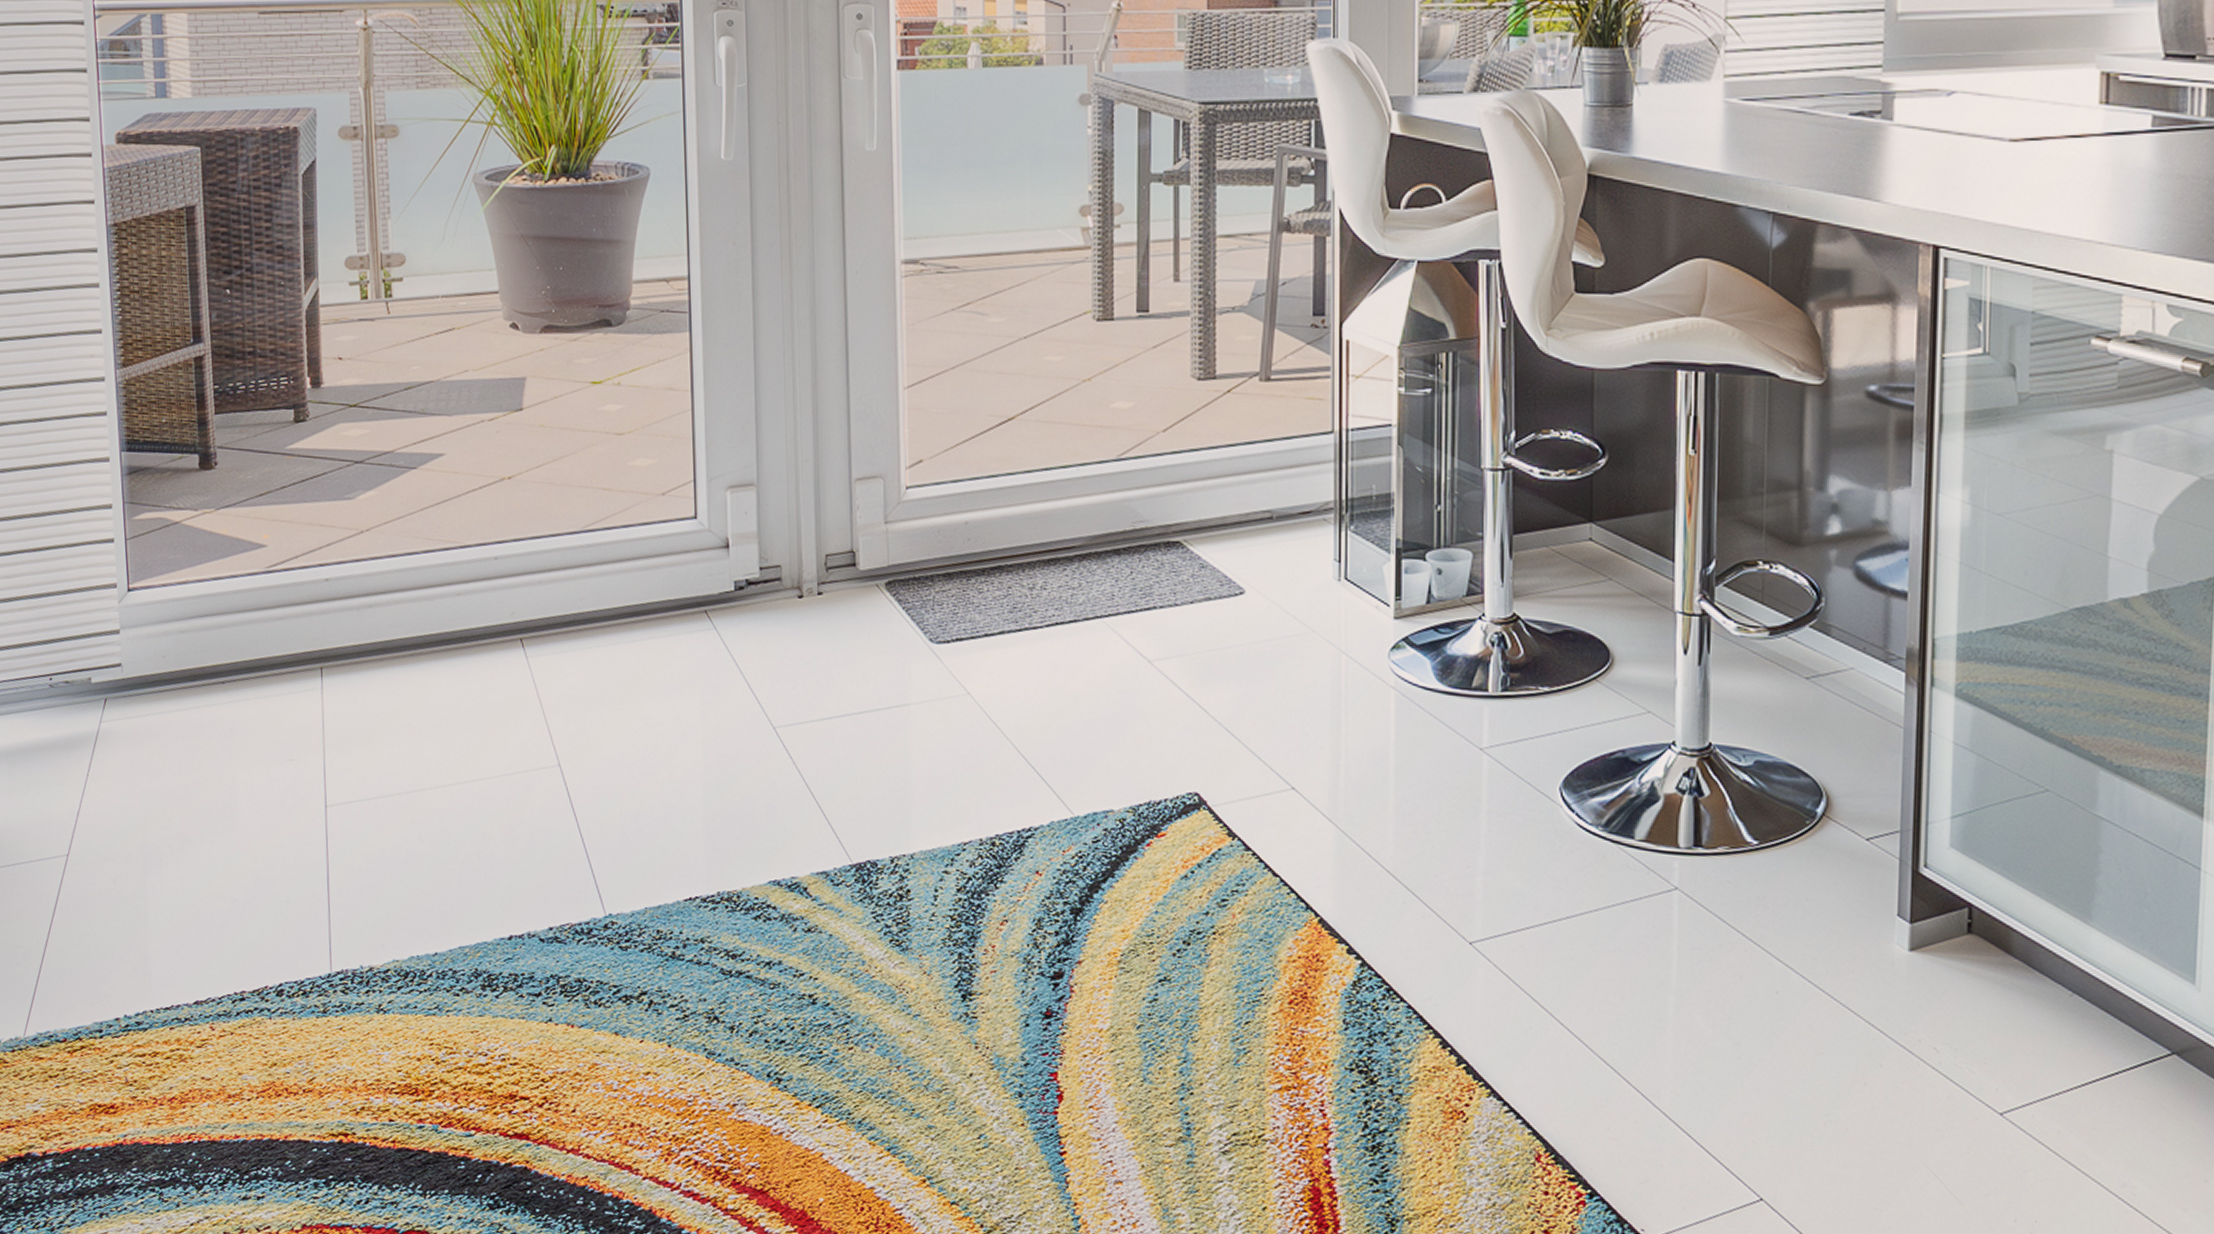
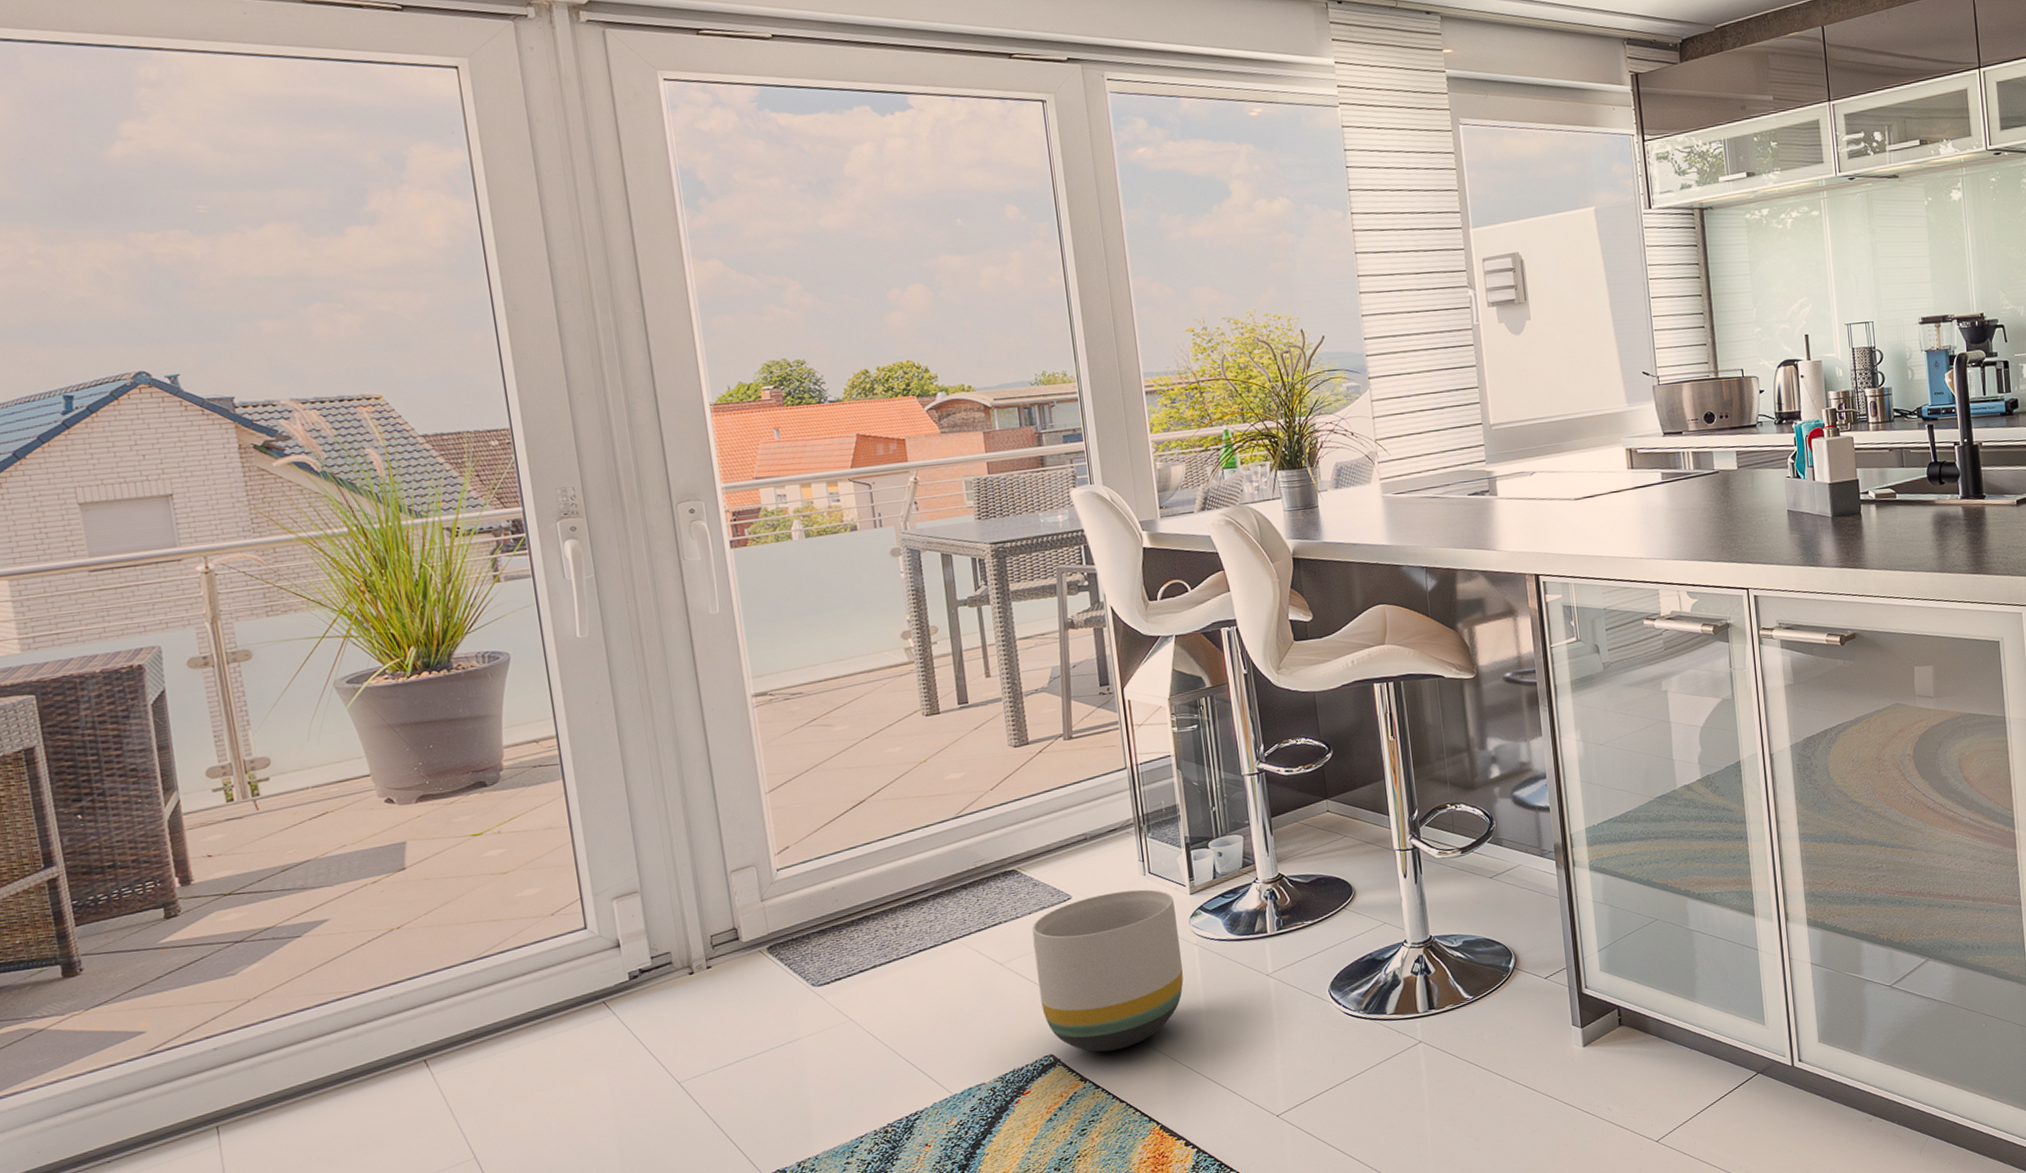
planter: none [1191,595,1373,806] -> present [1032,889,1184,1052]

